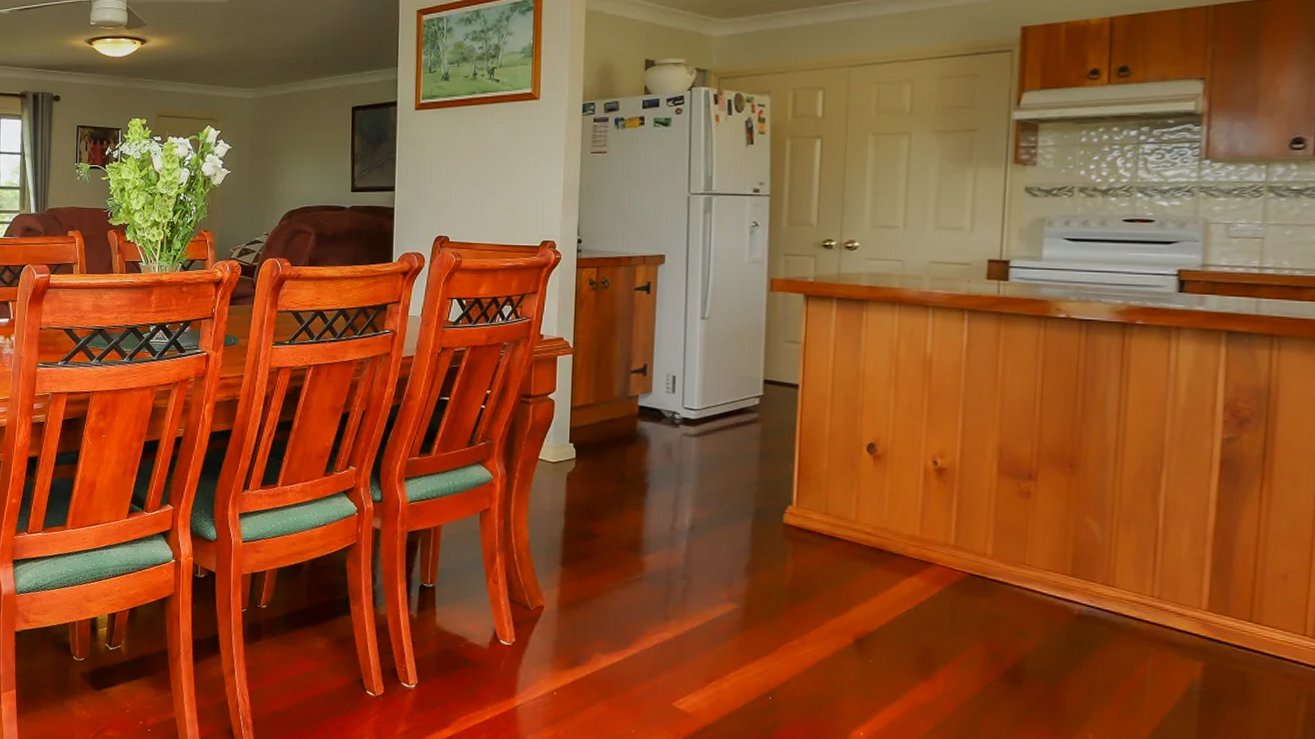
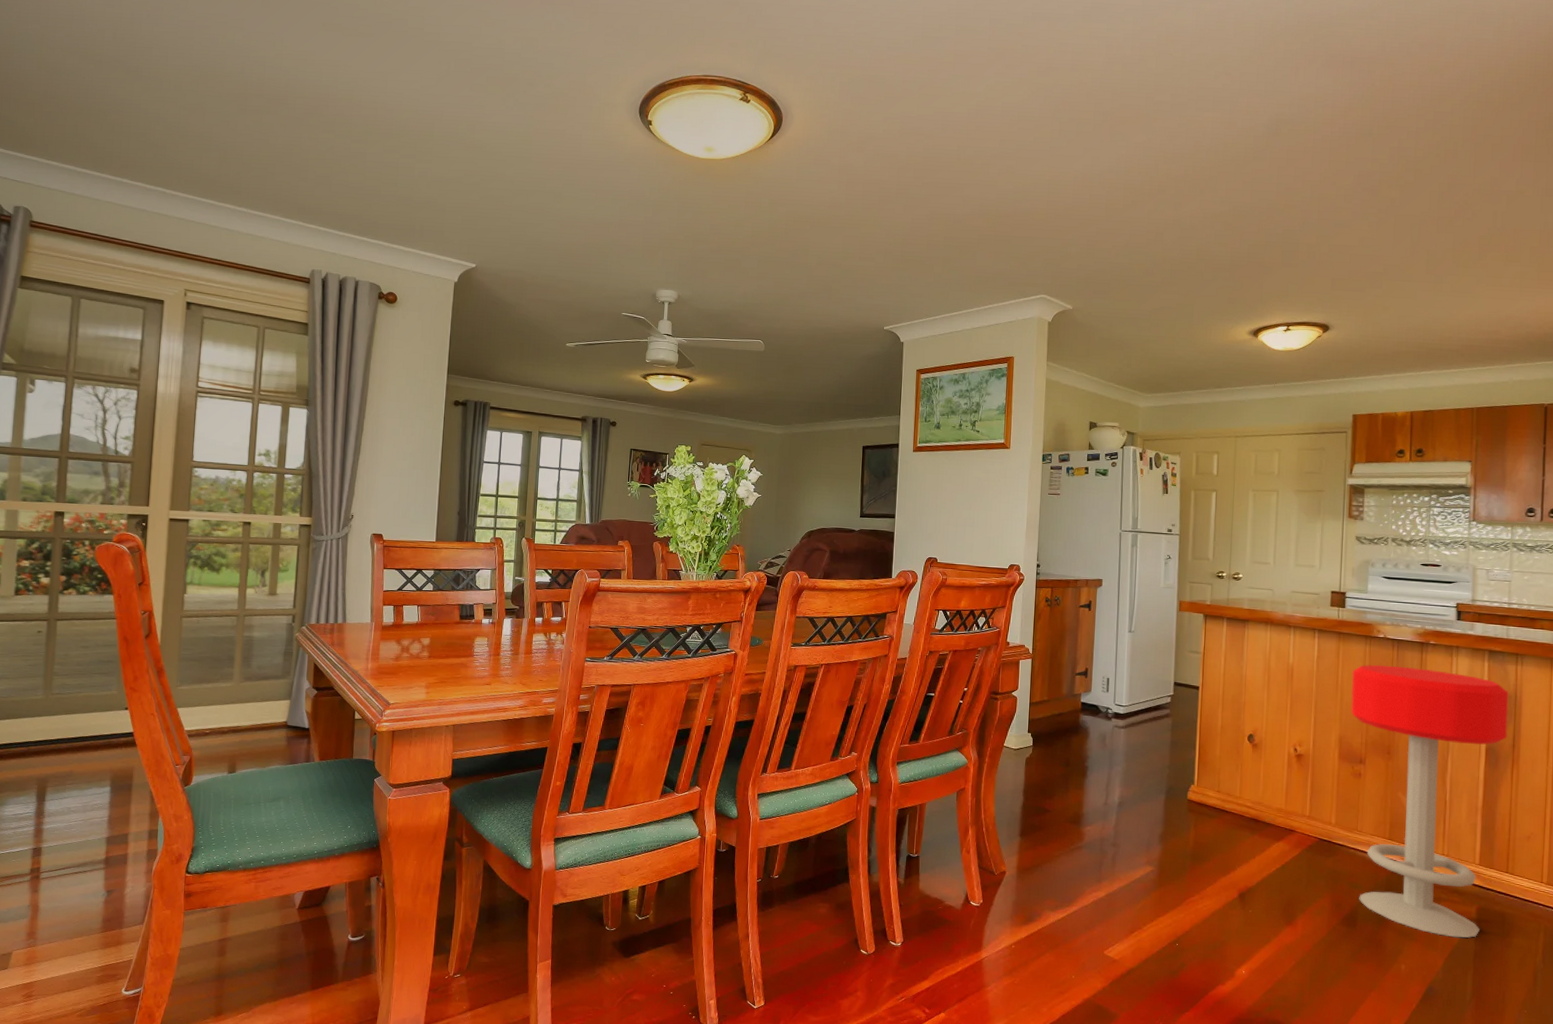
bar stool: none [1016,352,1258,703] -> present [1351,664,1509,938]

